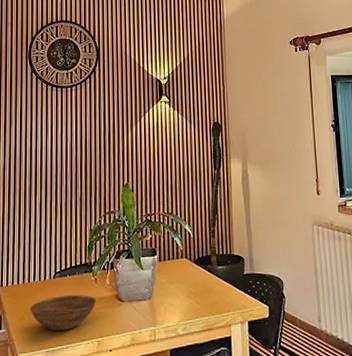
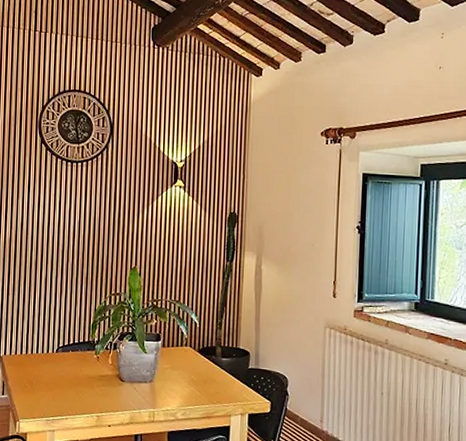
bowl: present [30,295,97,331] -> none [32,370,98,403]

